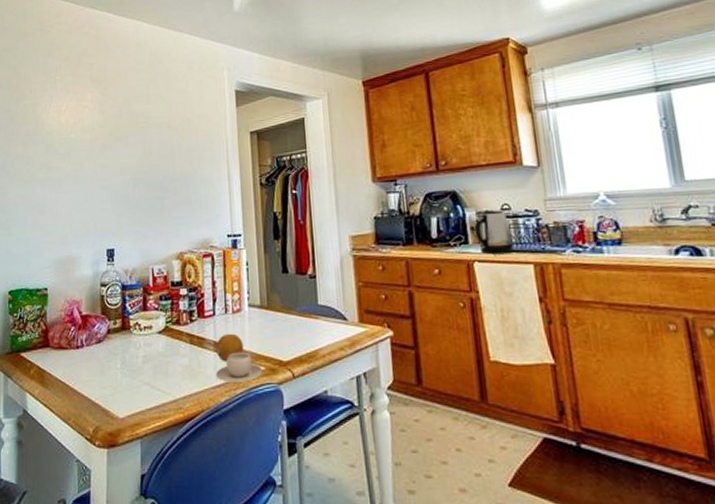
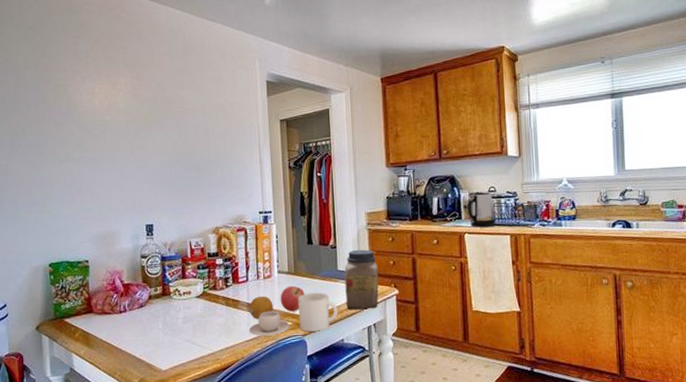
fruit: none [251,322,280,354] -> present [280,285,305,312]
mug: none [272,331,320,380] -> present [298,292,338,332]
jar: none [326,279,369,355] -> present [344,249,379,310]

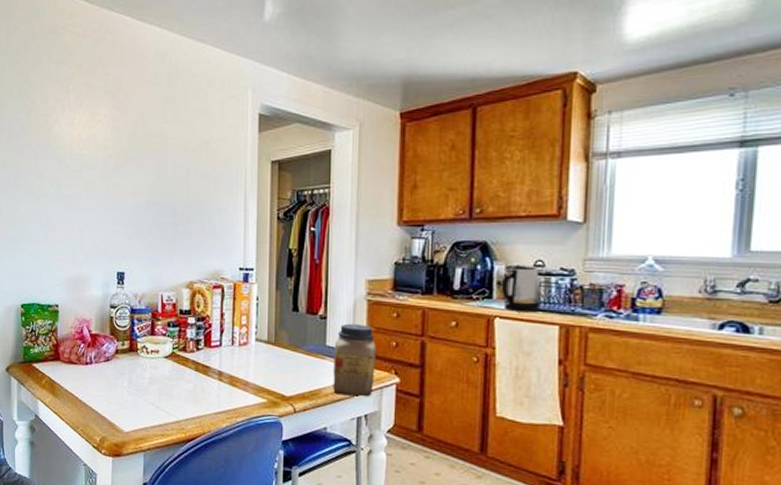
fruit: present [249,296,274,320] -> none [221,364,248,391]
teacup: present [249,310,290,336] -> none [219,382,265,412]
fruit: present [280,285,305,312] -> none [256,357,285,388]
mug: present [298,292,338,332] -> none [276,368,323,415]

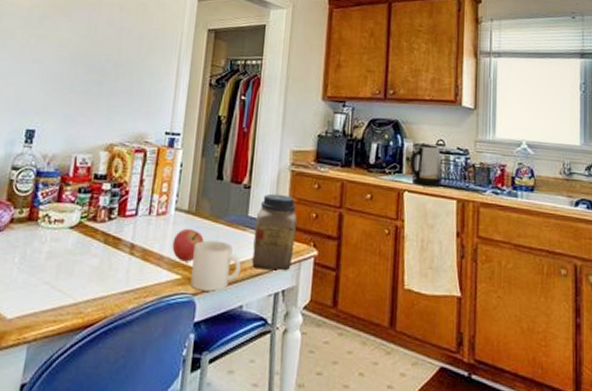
fruit: none [256,357,285,388] -> present [172,228,204,262]
mug: none [276,368,323,415] -> present [190,240,242,292]

